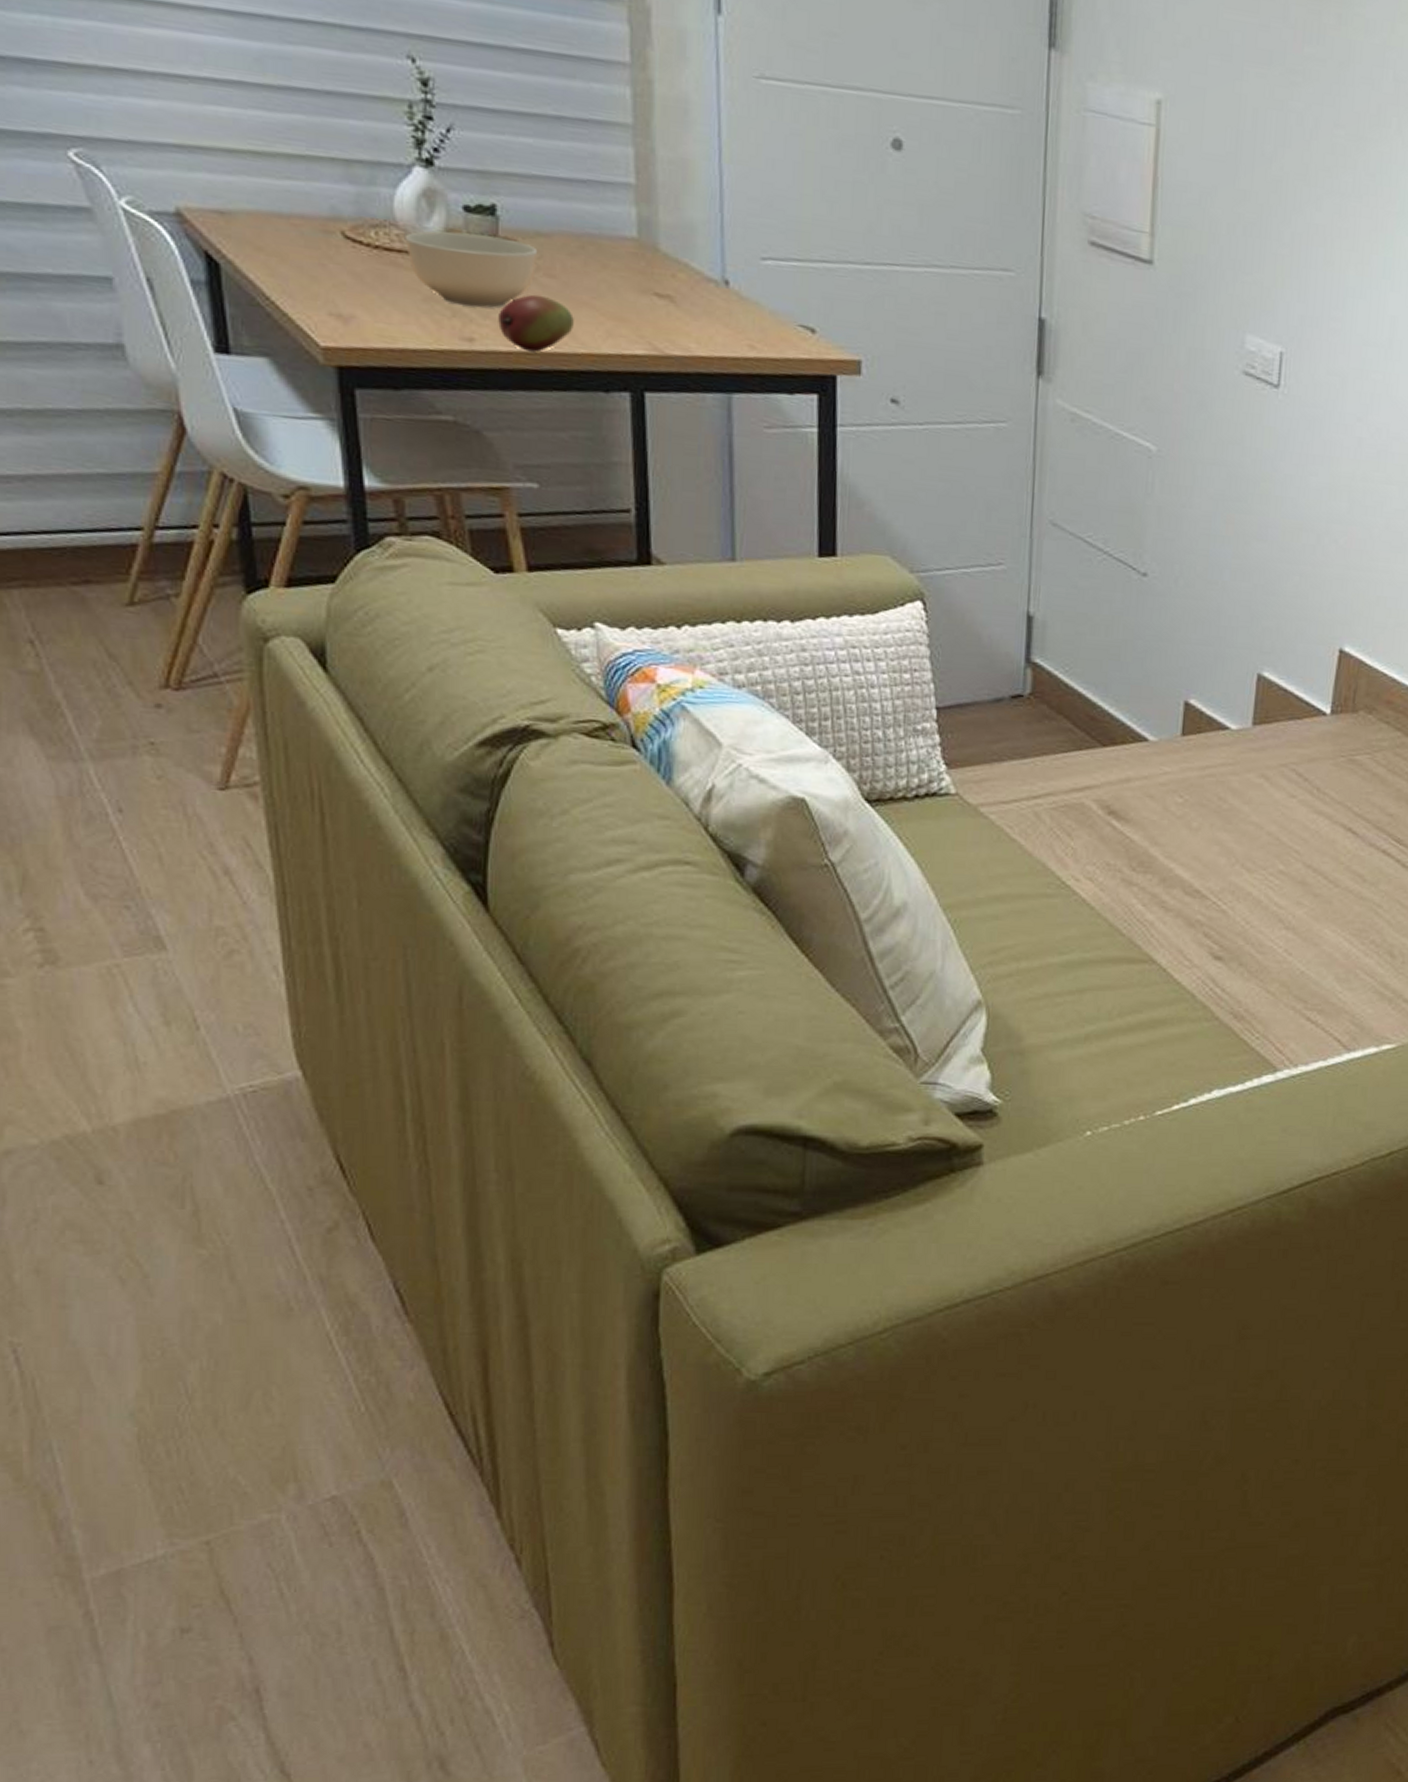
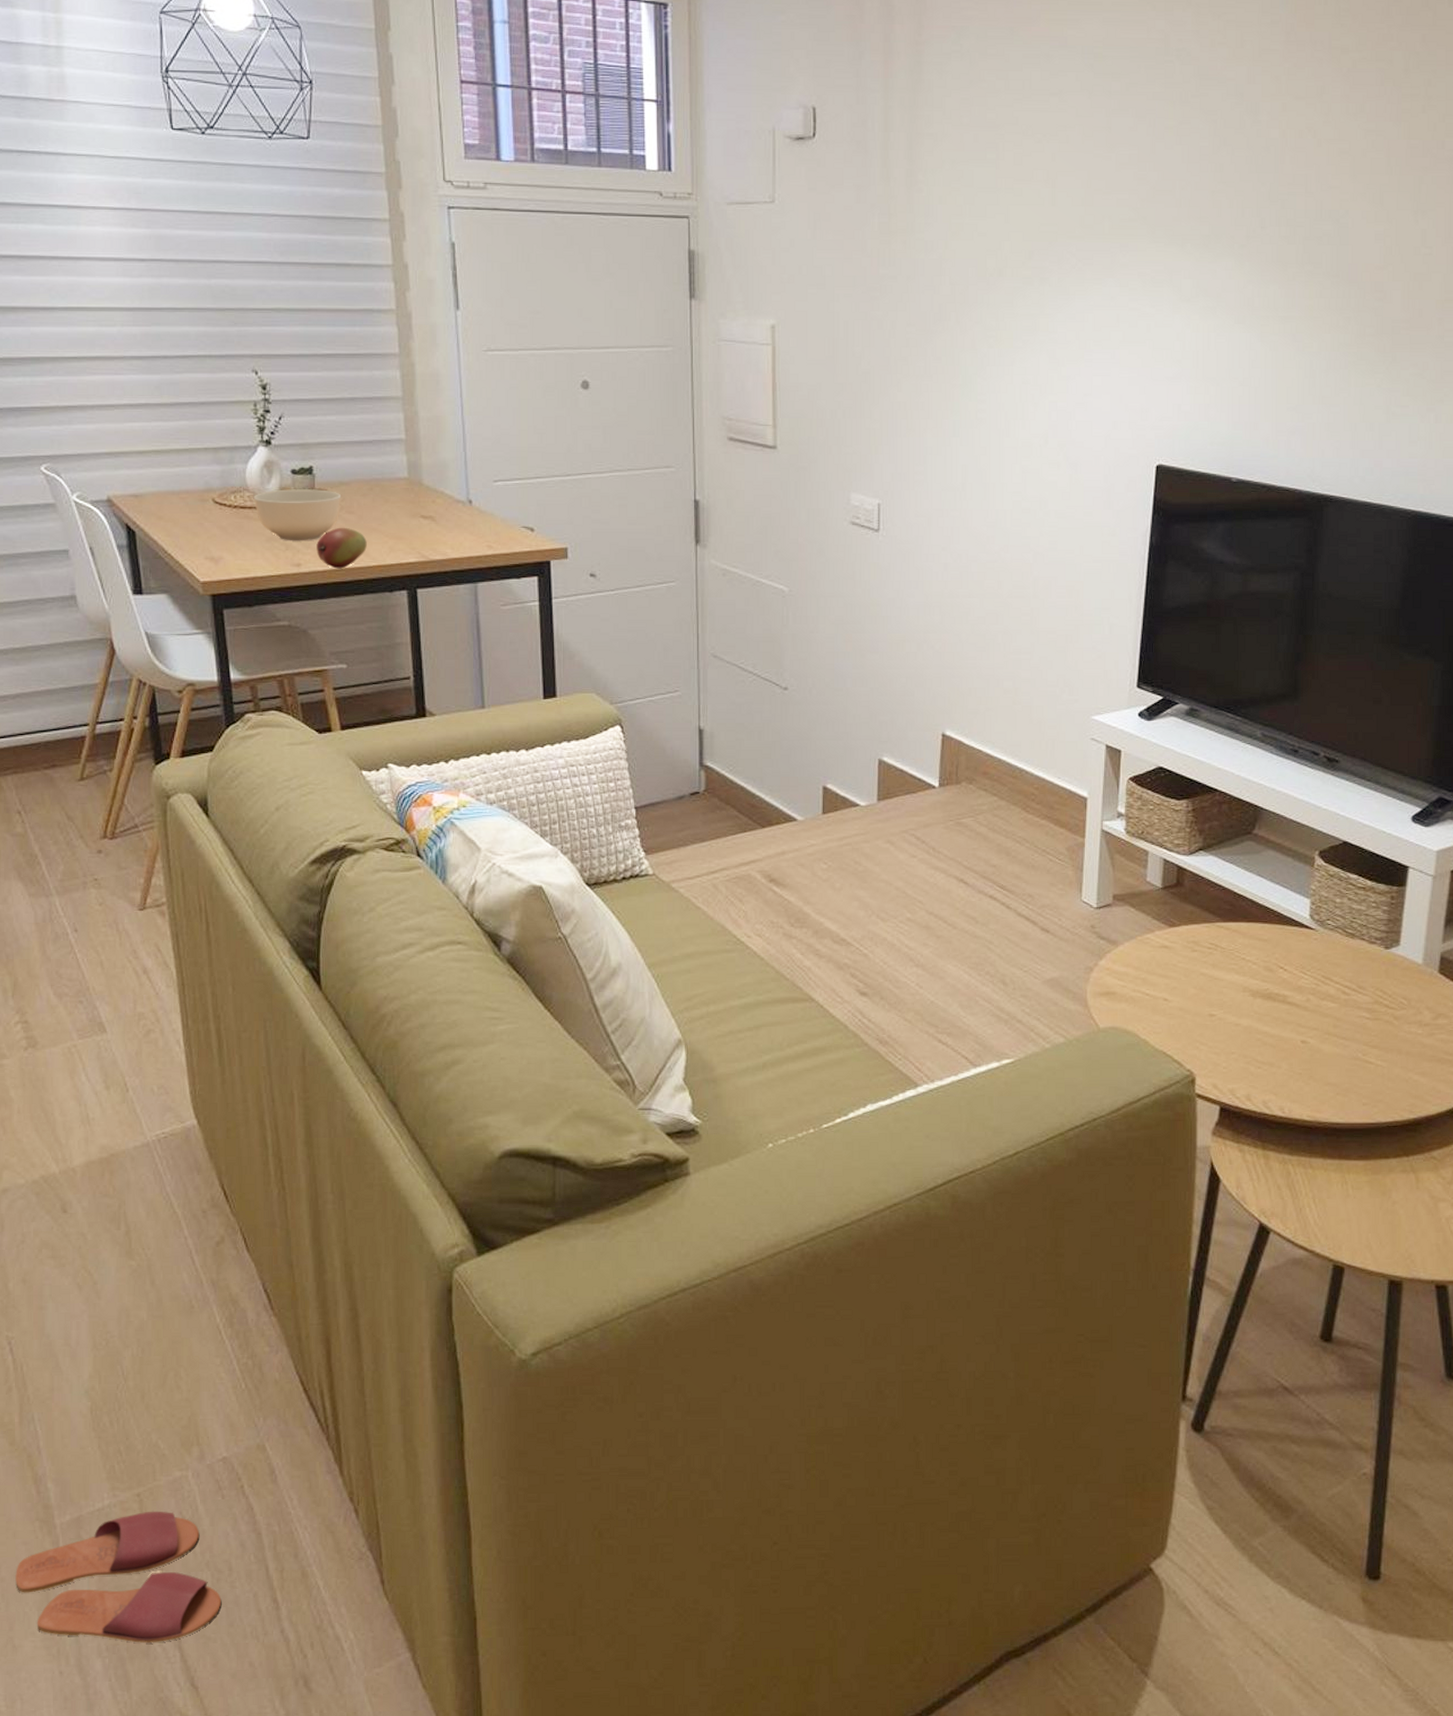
slippers: none [23,1562,326,1723] -> present [15,1511,222,1643]

